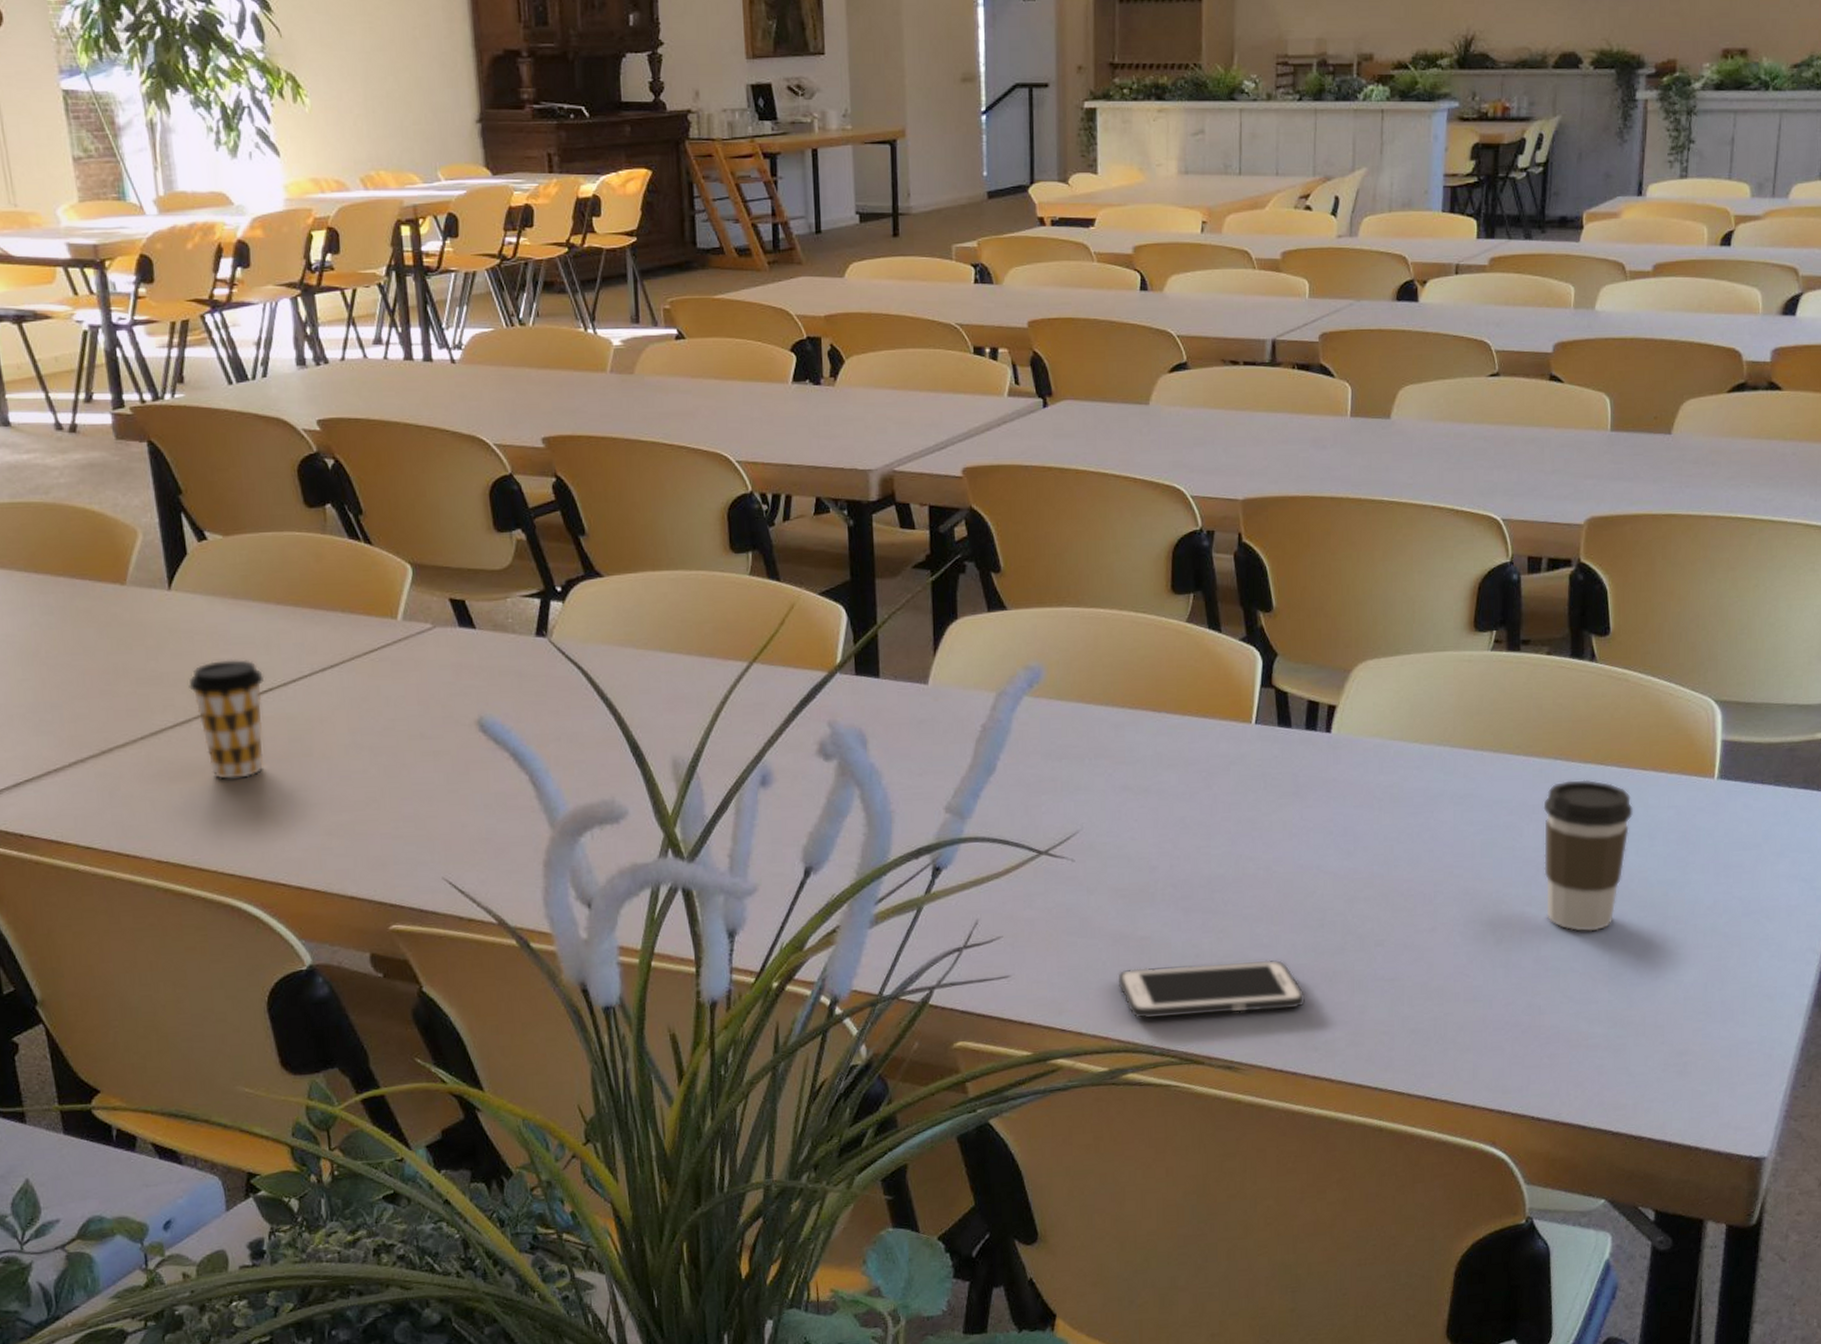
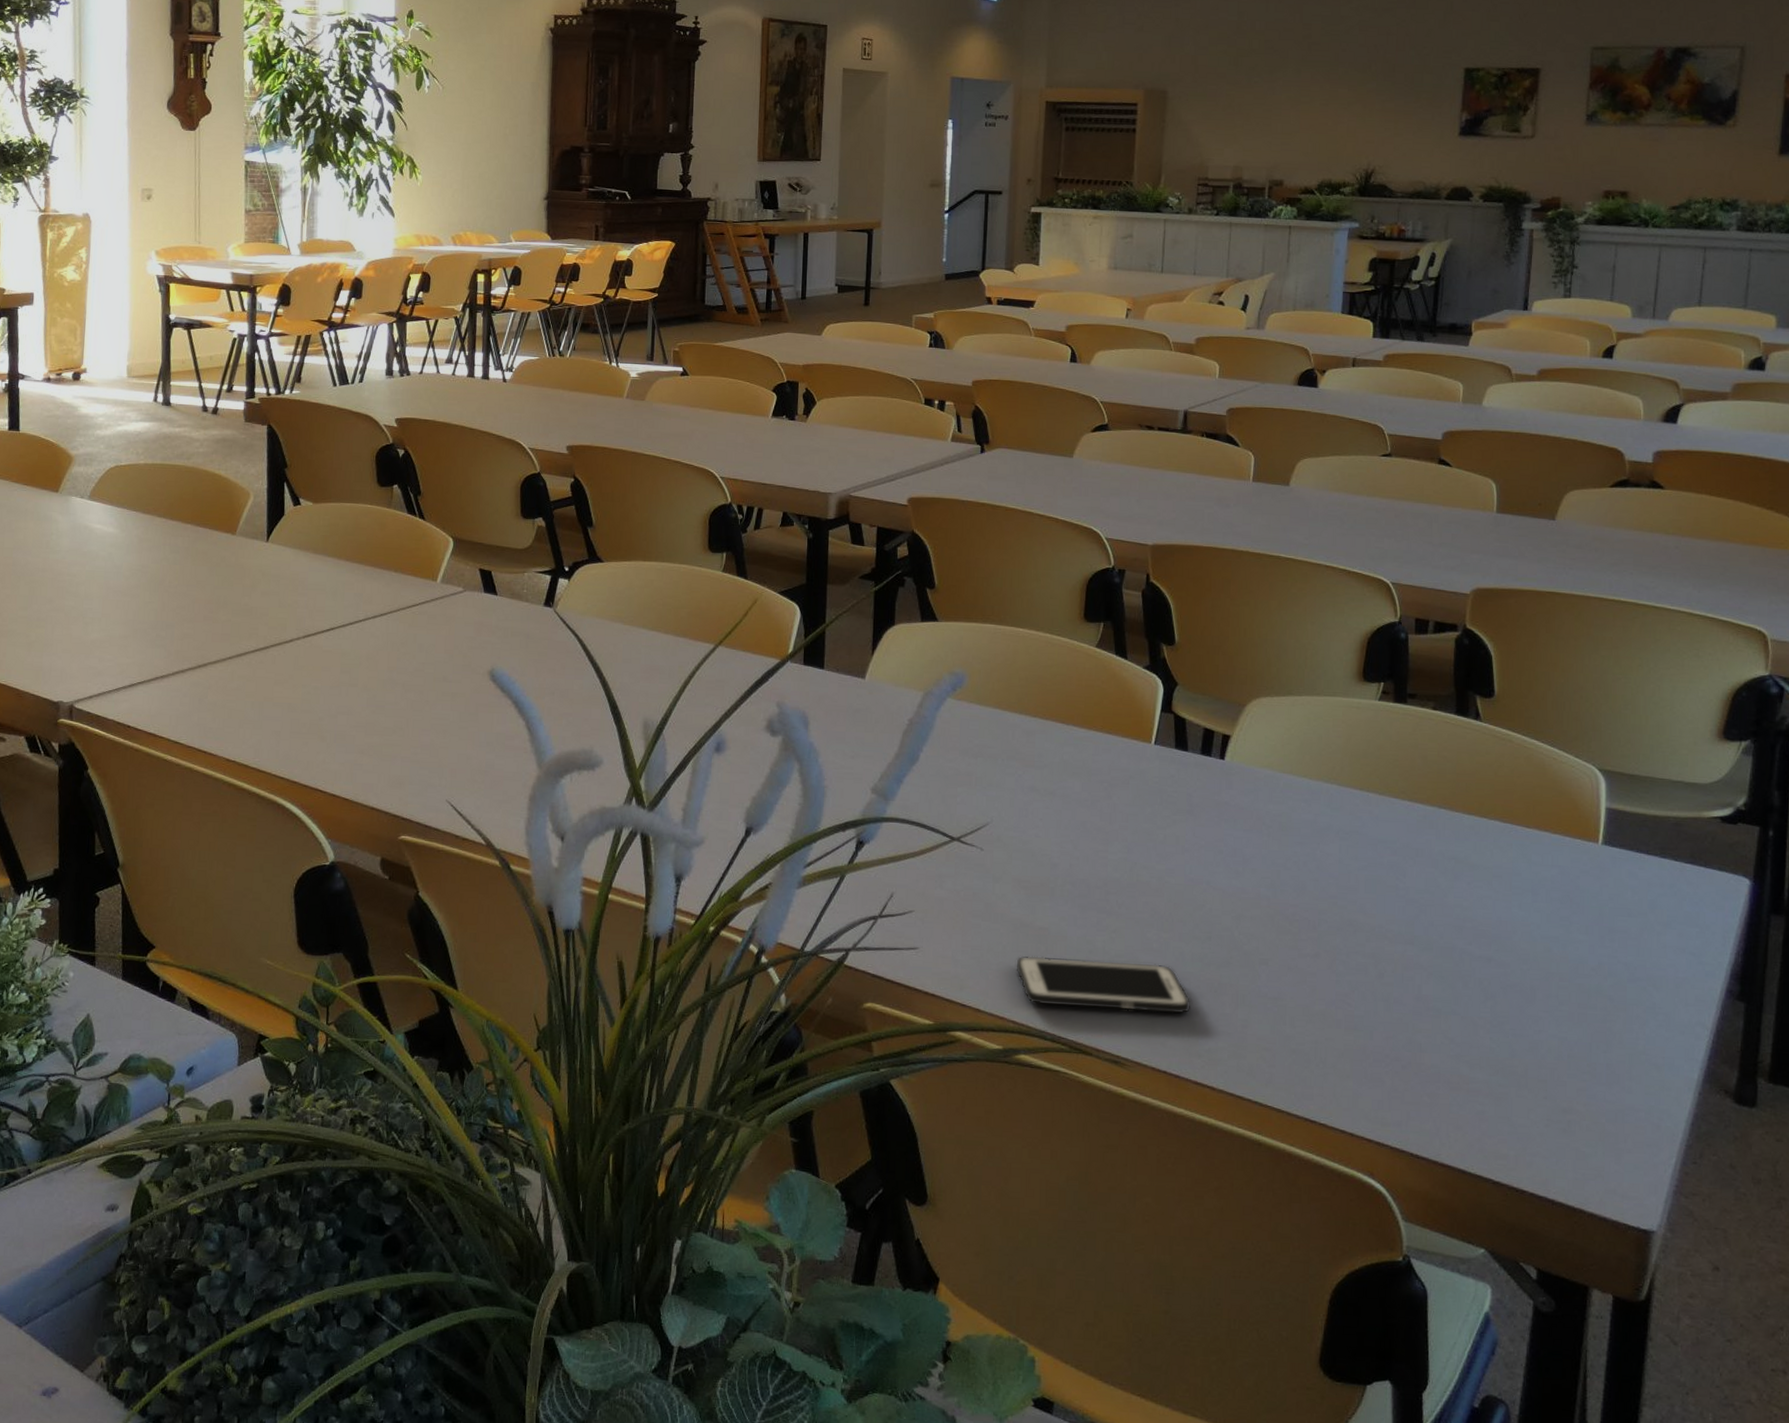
coffee cup: present [188,659,265,779] -> none [271,601,329,699]
coffee cup: present [1543,779,1633,932] -> none [1427,829,1516,978]

